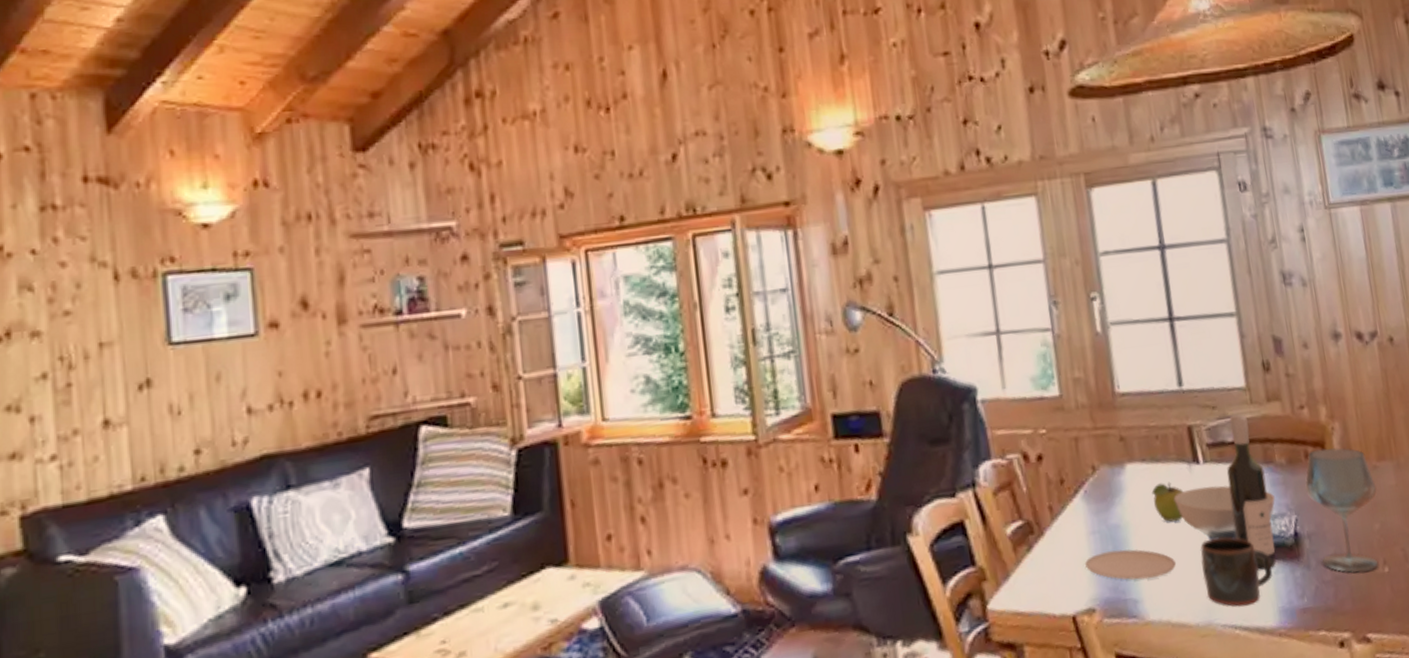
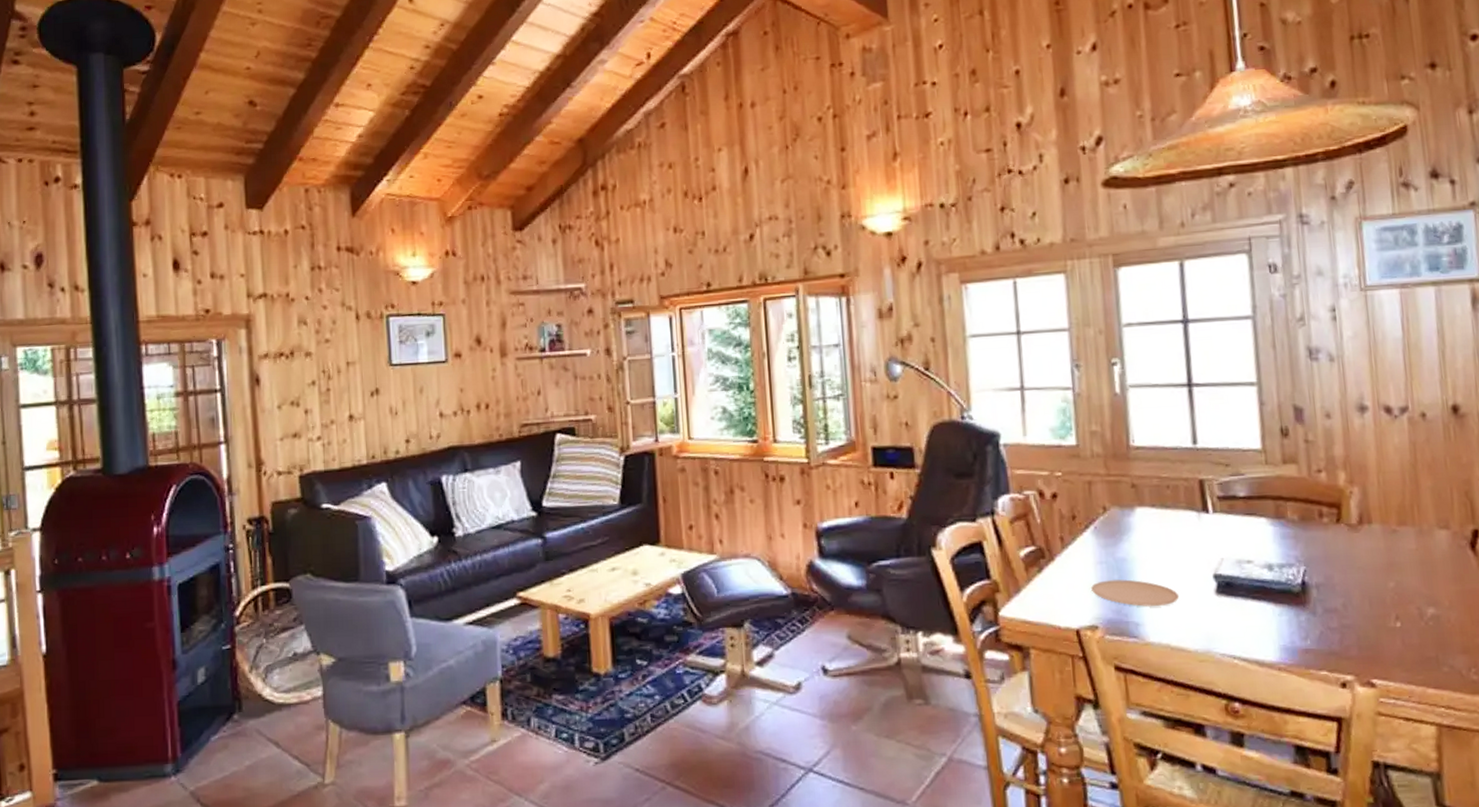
fruit: present [1151,482,1183,522] -> none [1159,526,1190,561]
bowl: present [1173,485,1275,540] -> none [1180,533,1284,582]
mug: present [1200,537,1273,607] -> none [1203,578,1276,640]
bottle: present [1226,414,1276,569] -> none [1236,473,1281,611]
wine glass: present [1305,447,1379,573] -> none [1316,510,1395,625]

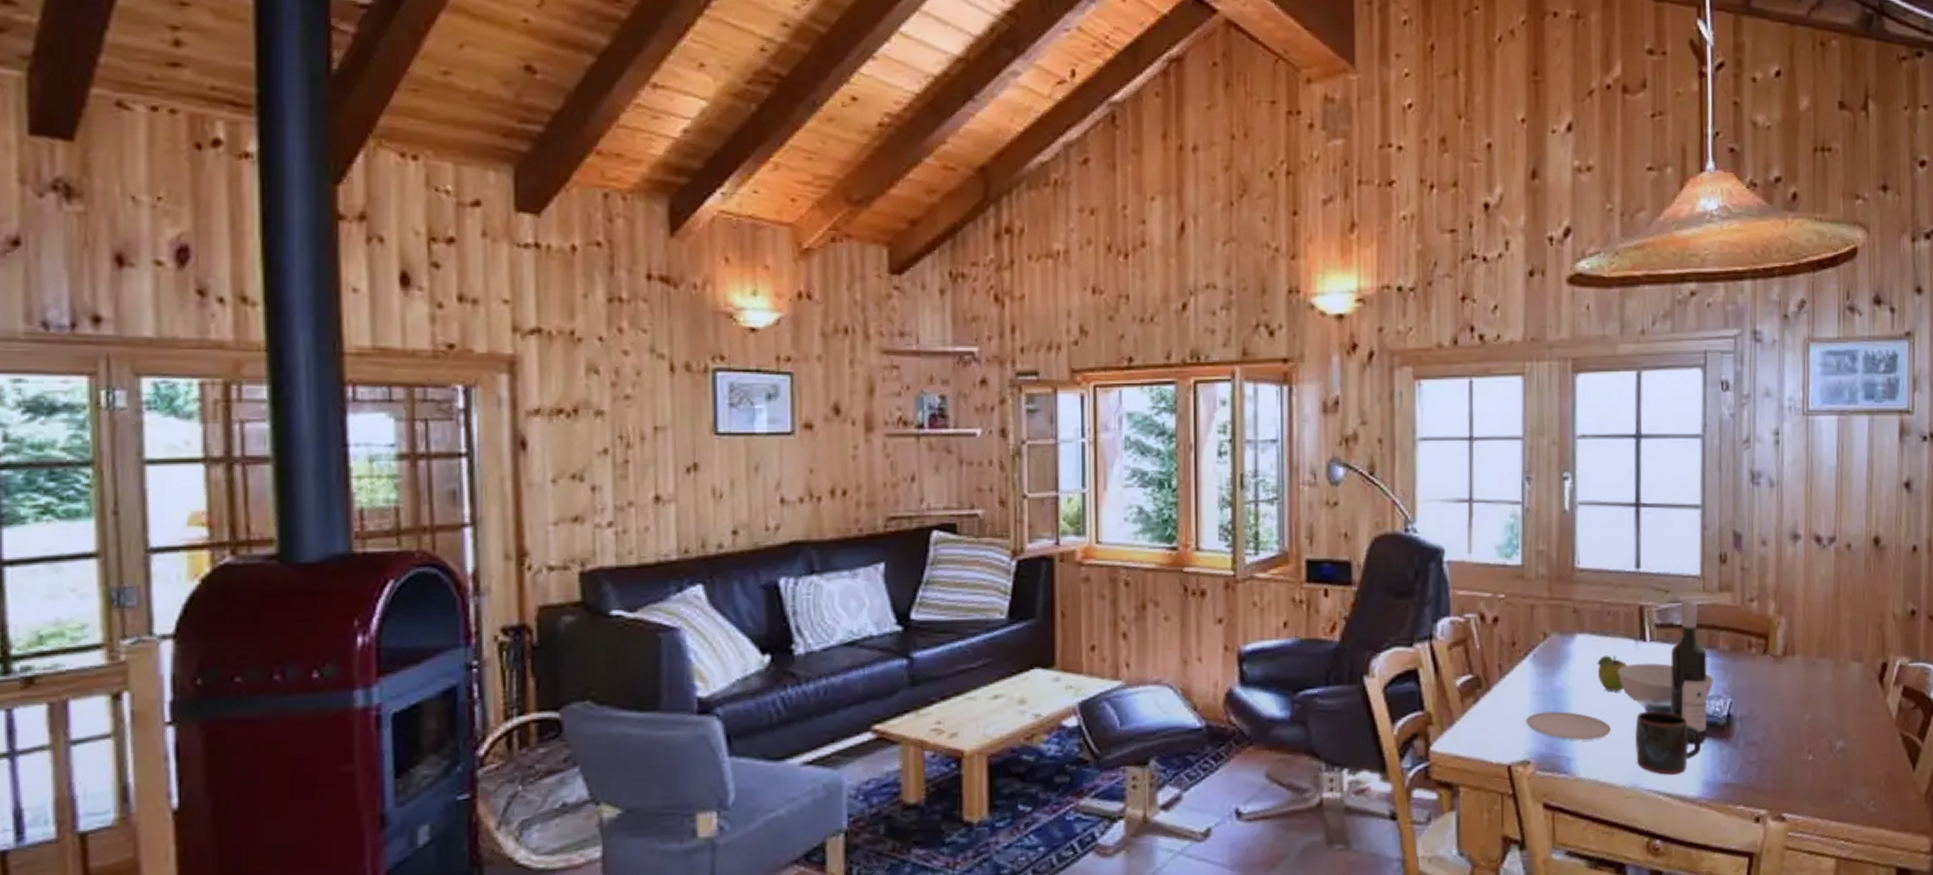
fruit: none [1159,526,1190,561] -> present [1597,655,1627,692]
bowl: none [1180,533,1284,582] -> present [1617,663,1713,714]
mug: none [1203,578,1276,640] -> present [1634,710,1702,775]
bottle: none [1236,473,1281,611] -> present [1670,600,1708,744]

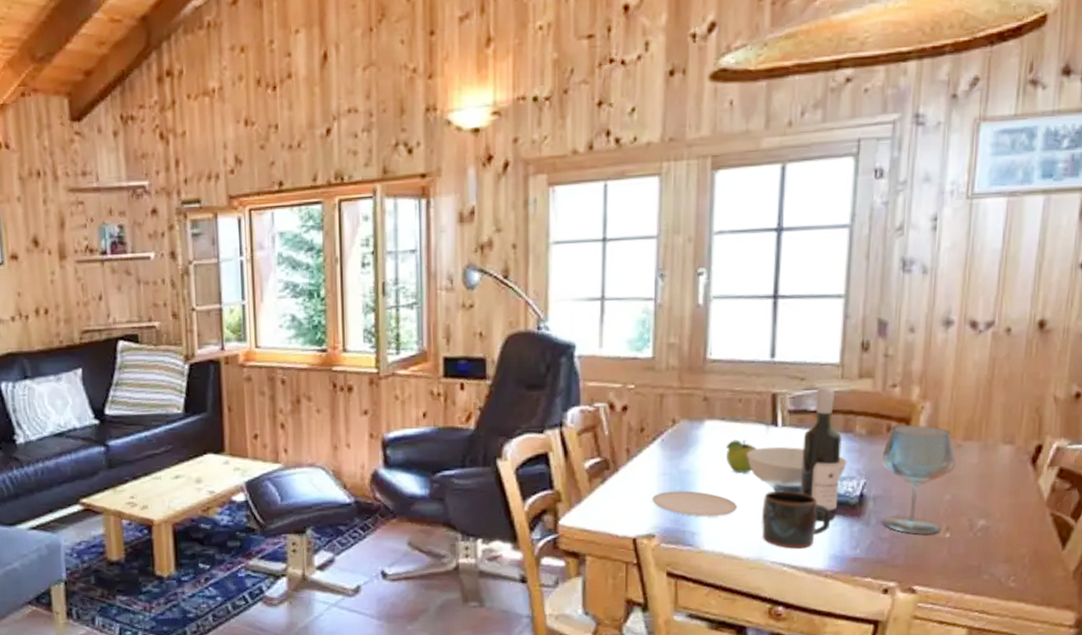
wine glass: none [1743,640,1813,758] -> present [880,424,956,535]

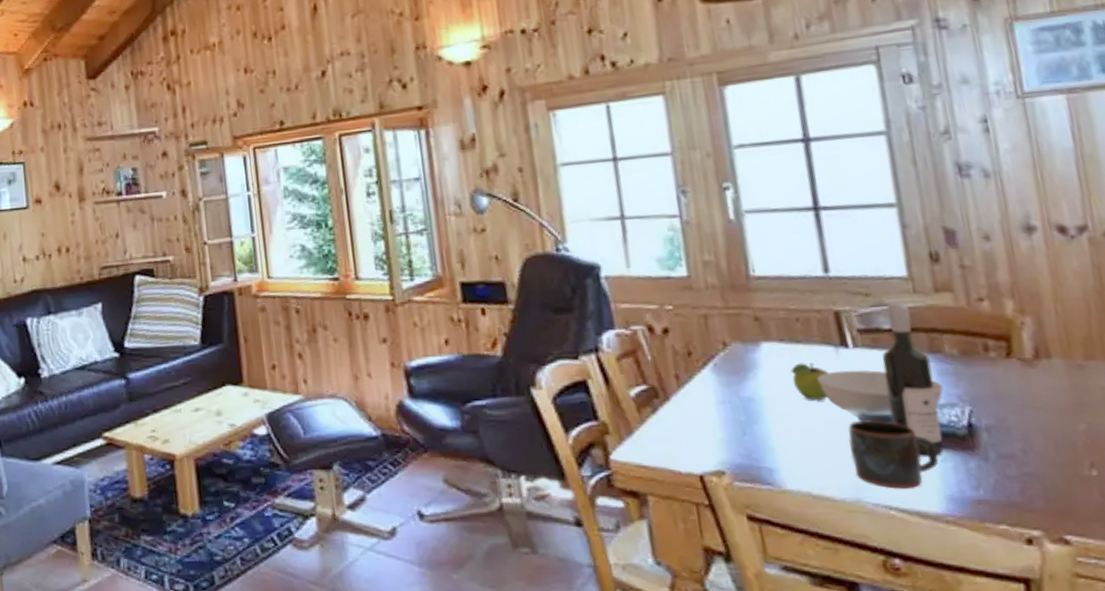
plate: present [652,490,738,517] -> none [714,421,820,451]
wine glass: present [880,424,956,535] -> none [983,342,1084,473]

